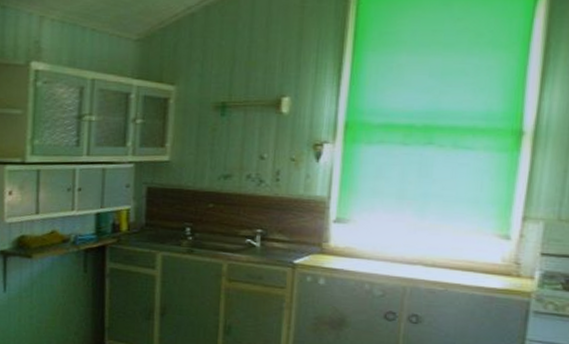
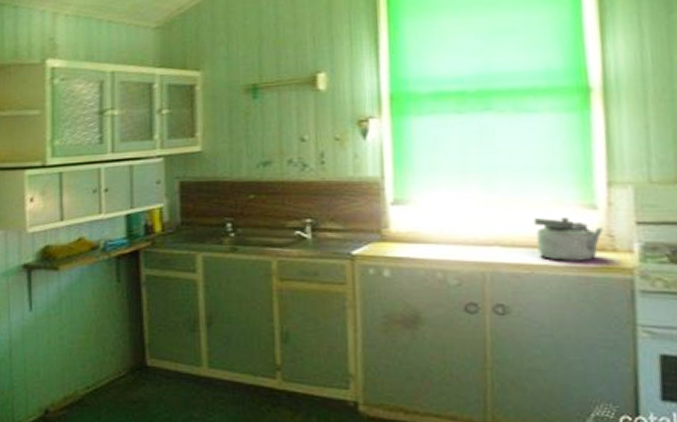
kettle: none [454,244,513,283] -> present [533,216,605,261]

